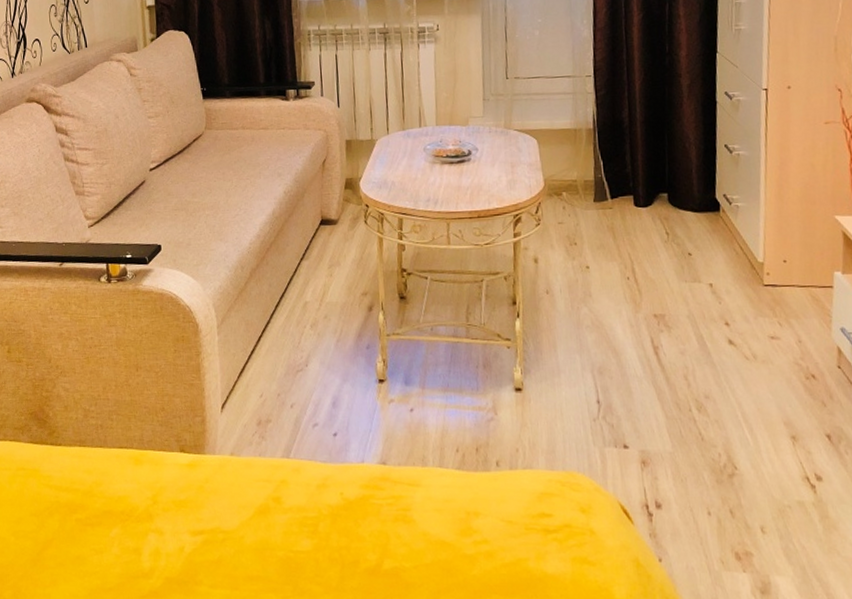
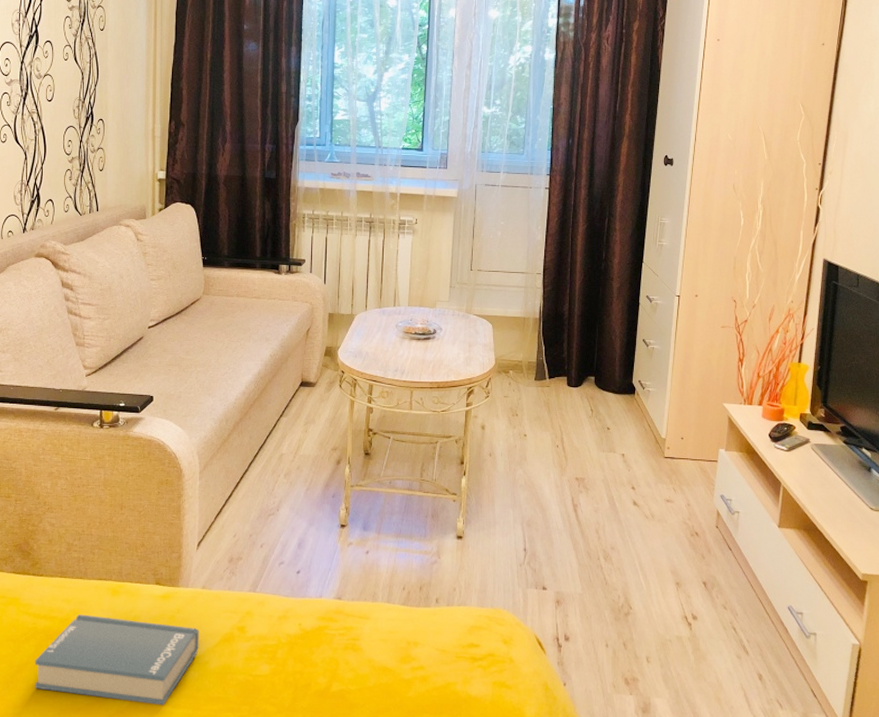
hardback book: none [60,486,232,585] -> present [35,614,199,706]

